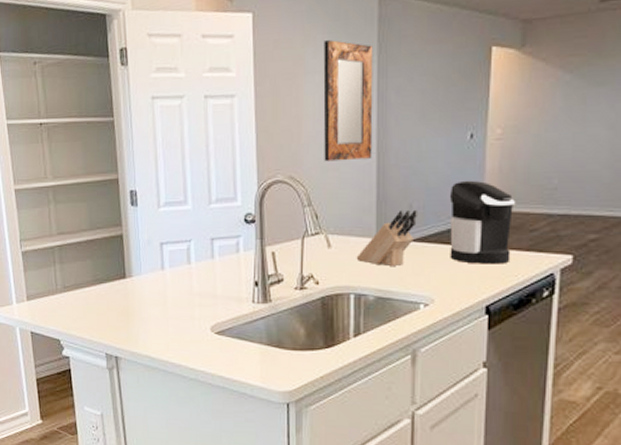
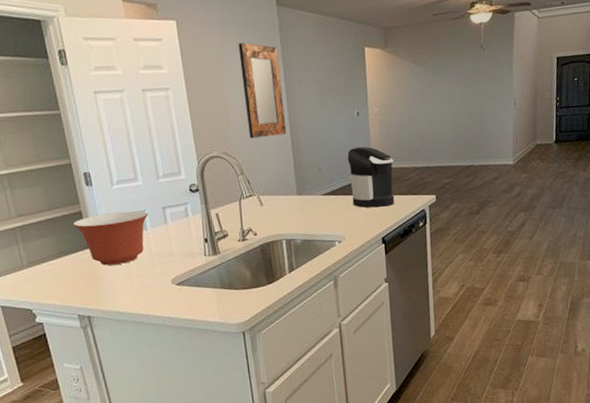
mixing bowl: none [112,239,195,301] -> present [72,211,149,266]
knife block: present [356,209,418,266] -> none [284,171,327,216]

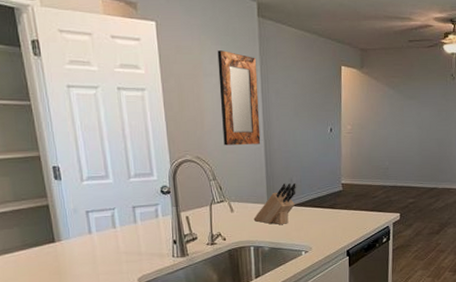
mixing bowl: present [72,211,149,266] -> none [39,208,118,261]
knife block: none [284,171,327,216] -> present [253,182,297,224]
coffee maker: present [347,146,395,208] -> none [318,161,362,221]

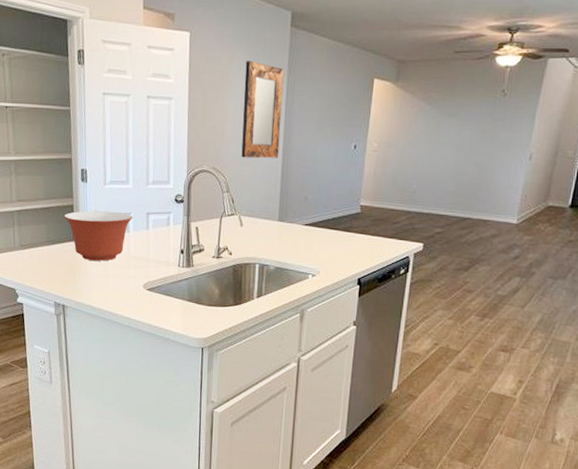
mixing bowl: none [39,208,118,261] -> present [64,210,133,261]
knife block: present [253,182,297,224] -> none [262,200,312,244]

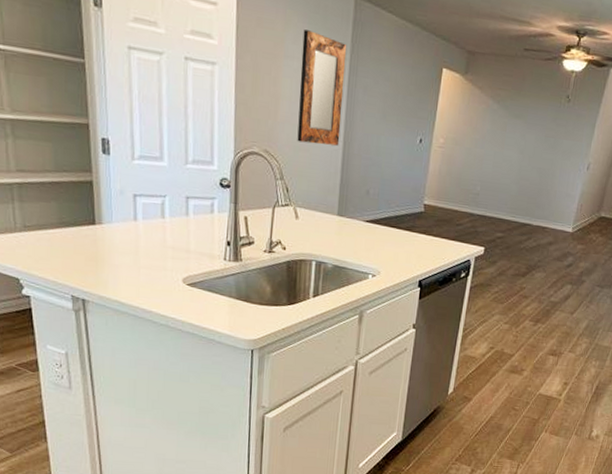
mixing bowl: present [64,210,133,261] -> none [80,189,169,250]

